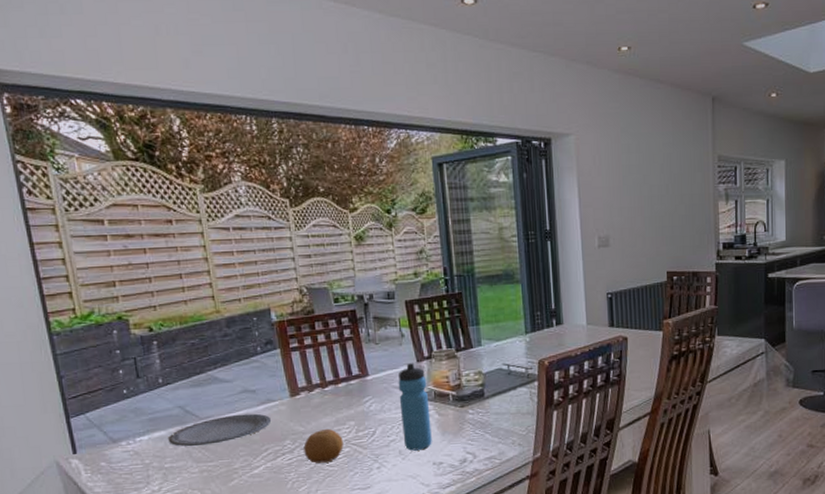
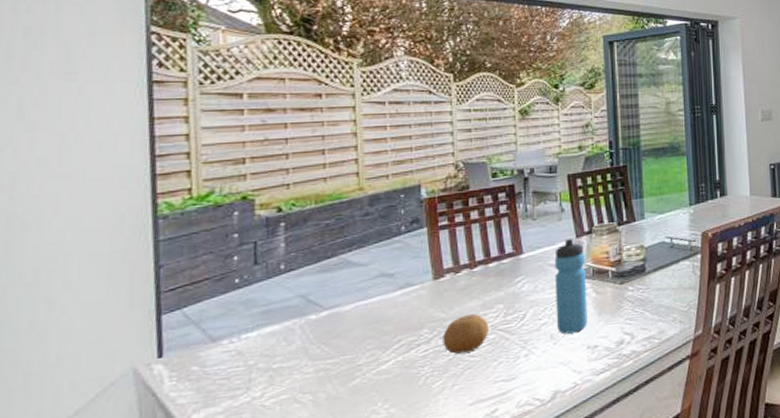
plate: present [169,413,271,447] -> none [282,300,407,342]

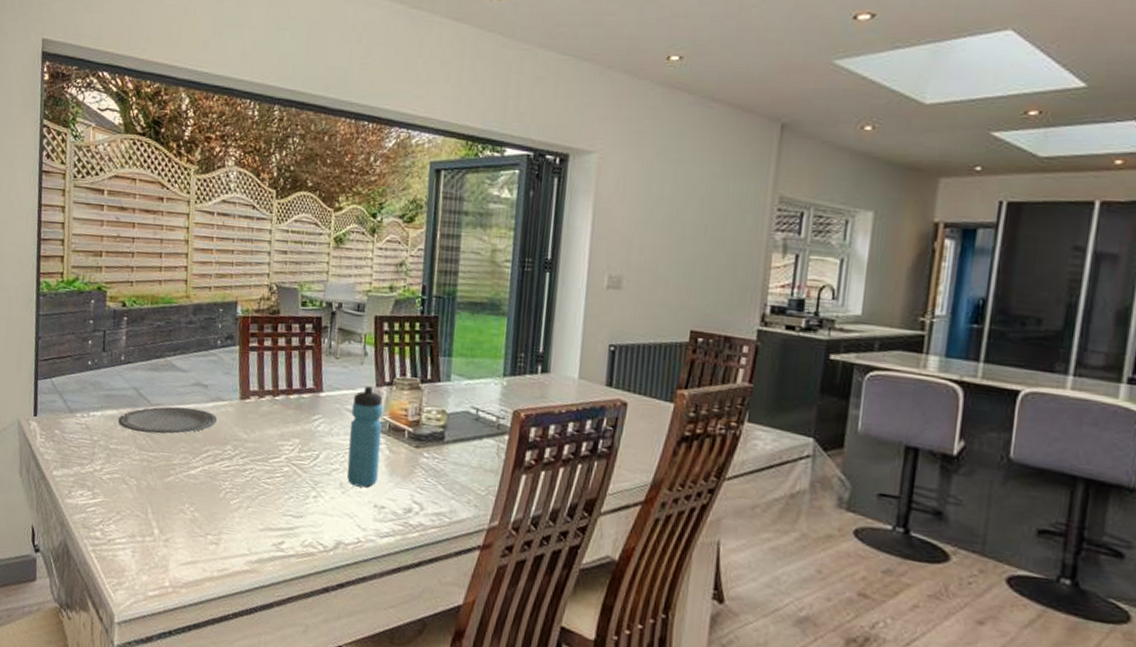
plate: none [282,300,407,342] -> present [119,406,217,434]
fruit: present [443,313,489,354] -> none [242,441,284,479]

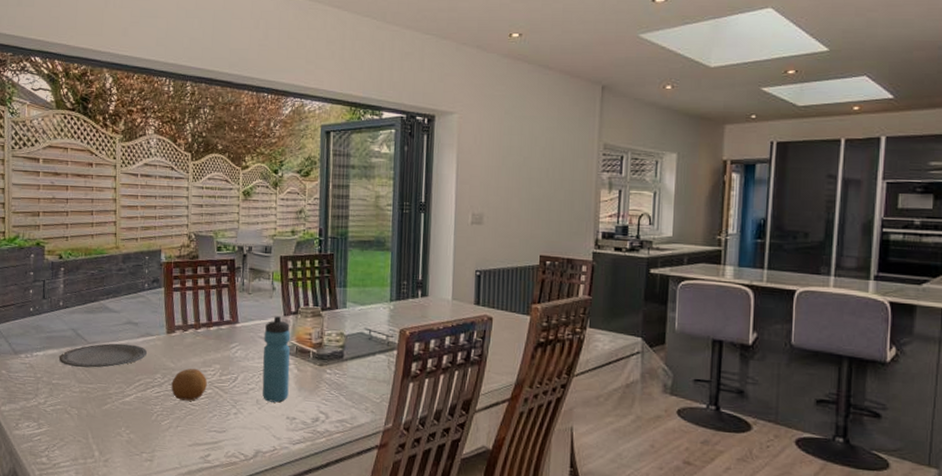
fruit: none [242,441,284,479] -> present [171,368,207,401]

